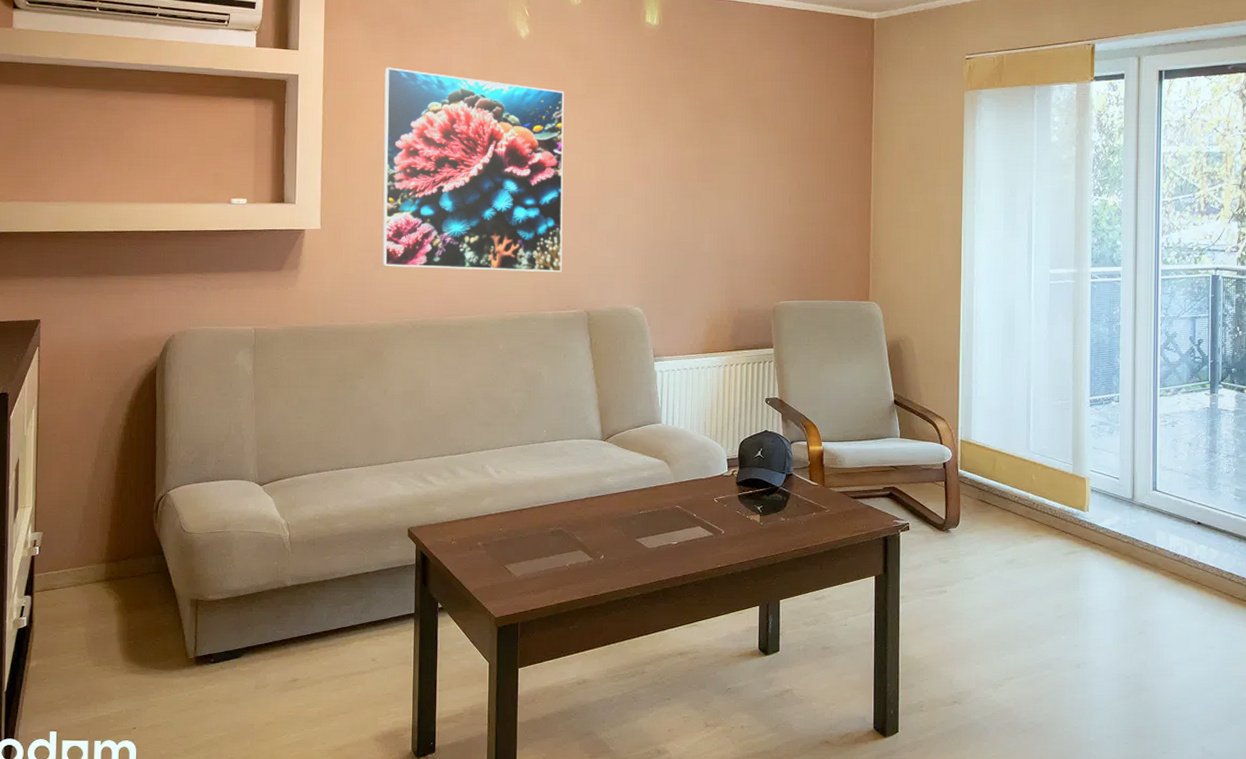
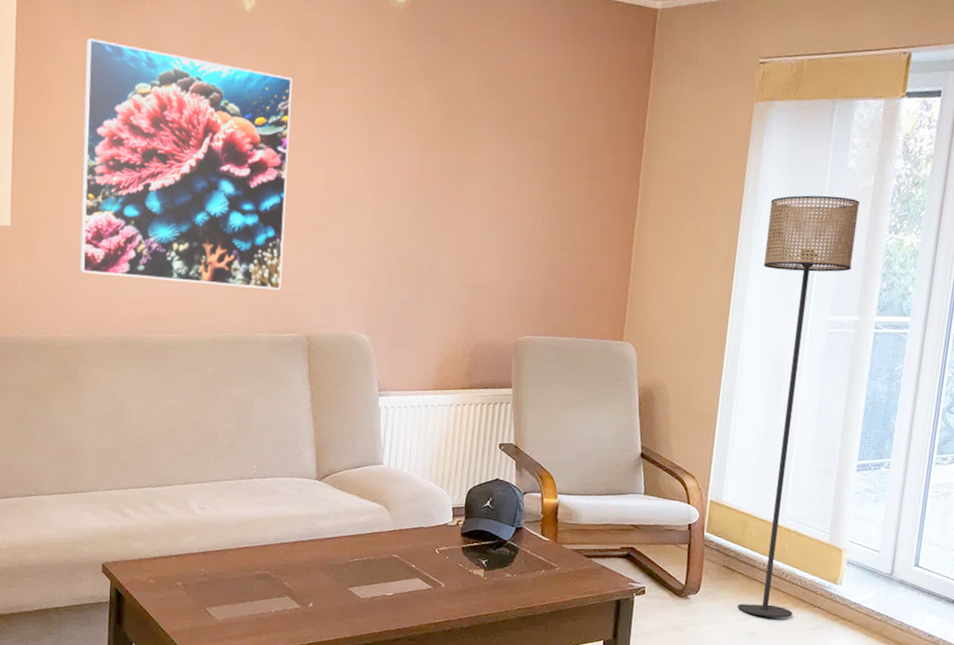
floor lamp: none [986,166,1065,545] -> present [738,195,860,618]

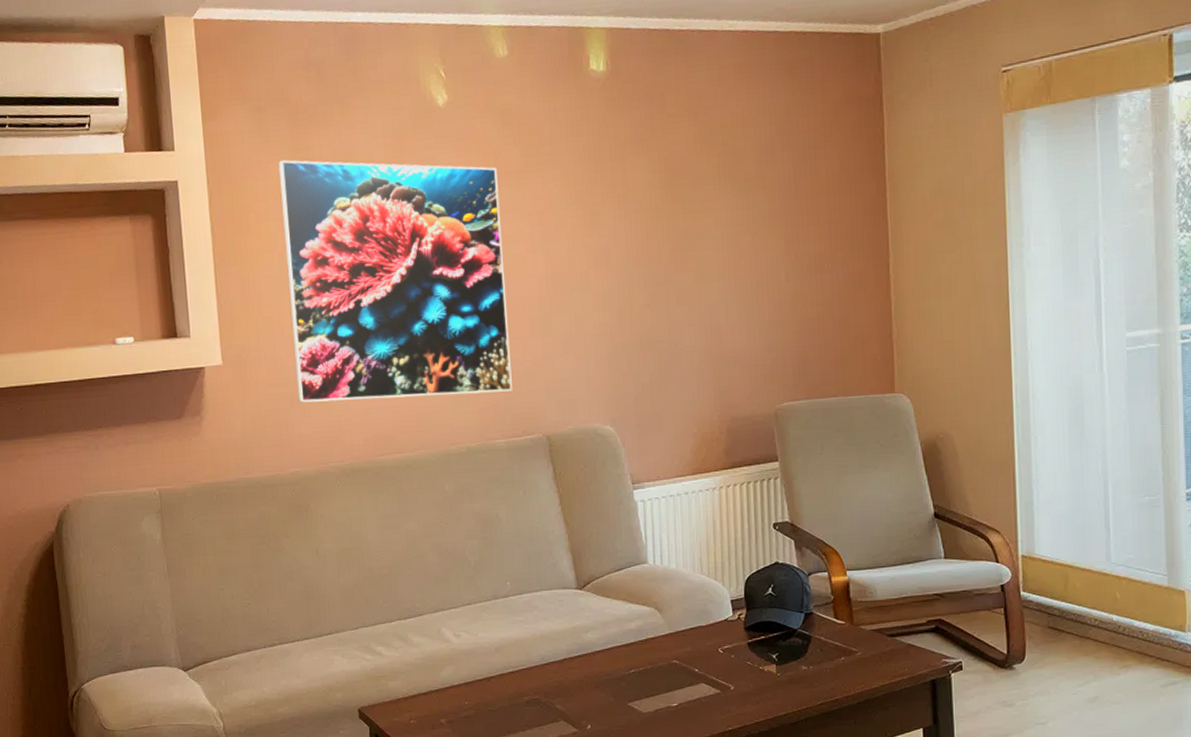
floor lamp: present [738,195,860,618] -> none [1038,200,1142,679]

